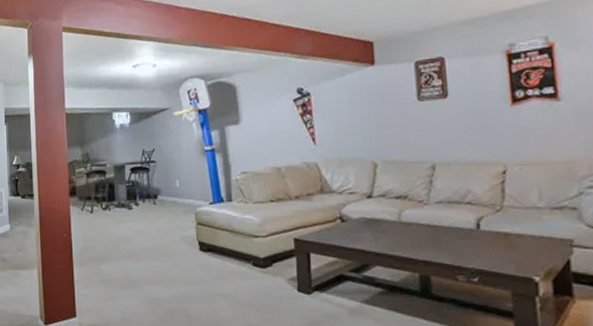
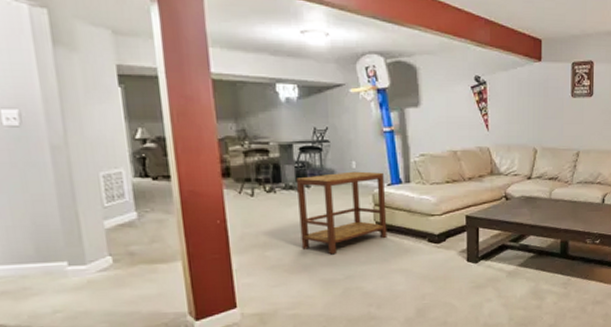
side table: none [126,190,210,273] -> present [295,171,387,255]

